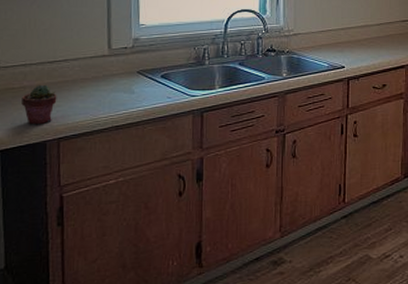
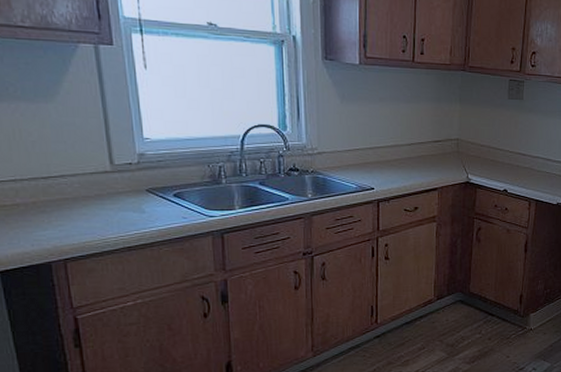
potted succulent: present [21,84,57,125] -> none [16,202,58,245]

